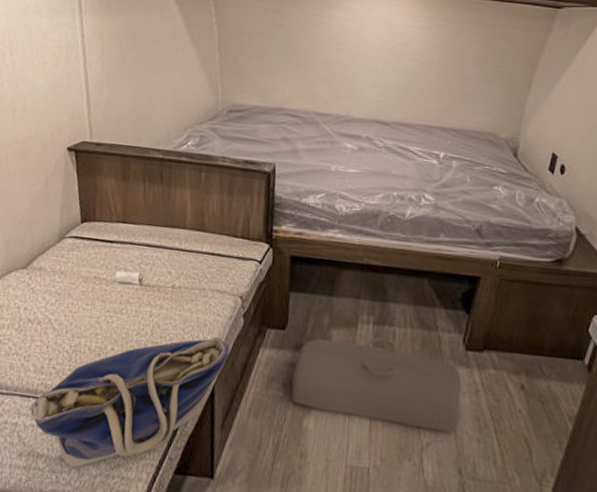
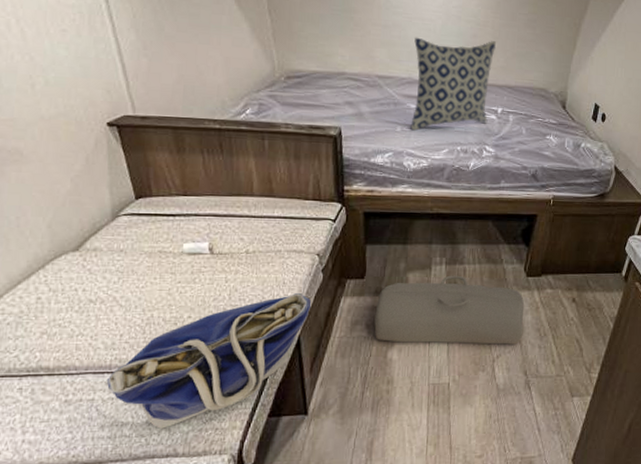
pillow: none [345,74,442,172] -> present [410,37,497,131]

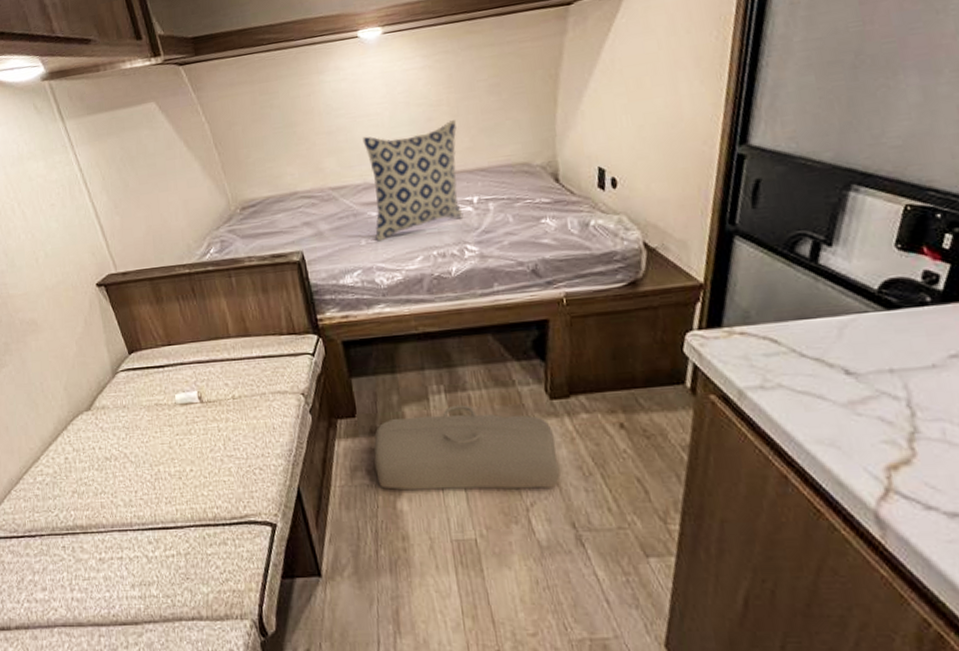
tote bag: present [106,292,312,429] -> none [130,437,306,589]

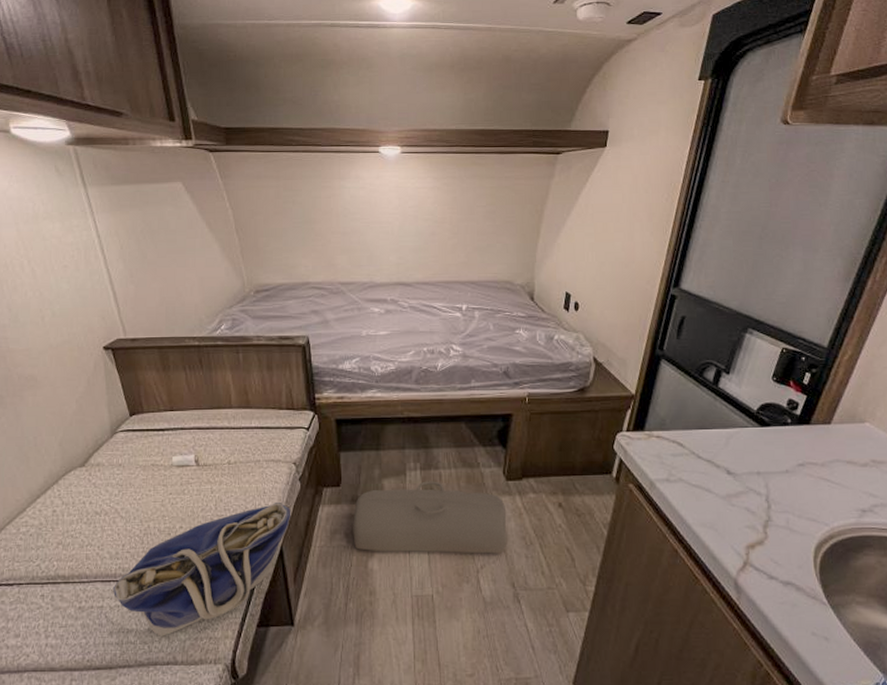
tote bag: none [130,437,306,589] -> present [112,501,291,636]
pillow: present [362,120,464,242] -> none [373,237,456,334]

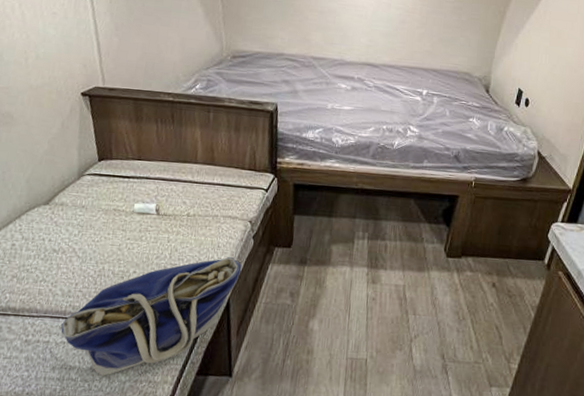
duffel bag: present [353,481,508,554] -> none [298,250,444,326]

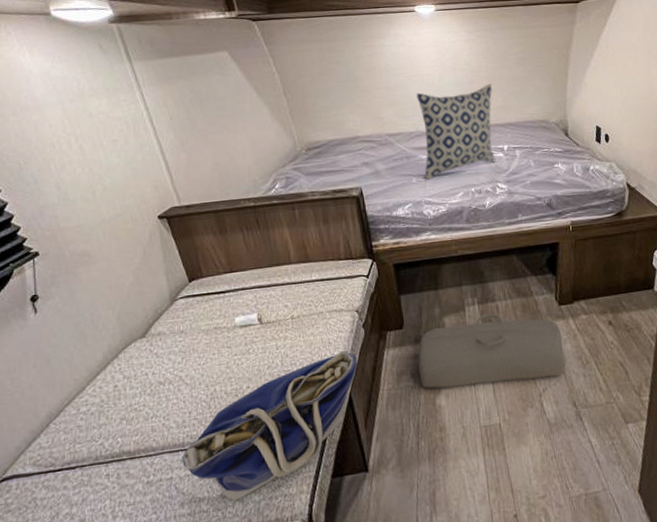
duffel bag: none [298,250,444,326] -> present [418,313,566,388]
pillow: none [340,22,424,109] -> present [416,84,496,180]

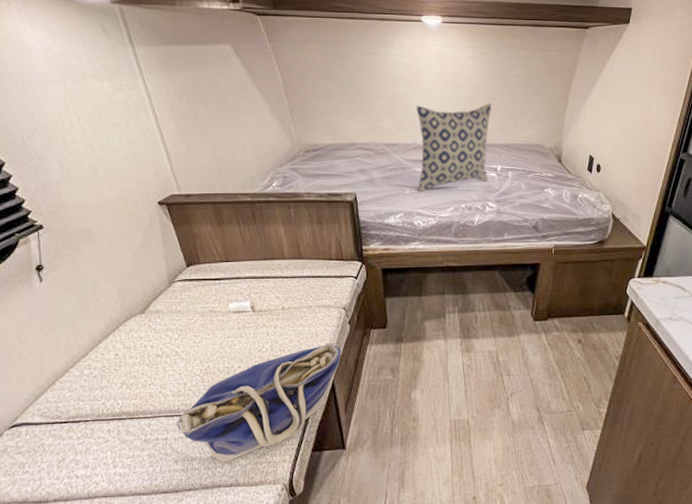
duffel bag: present [418,313,566,388] -> none [398,322,534,384]

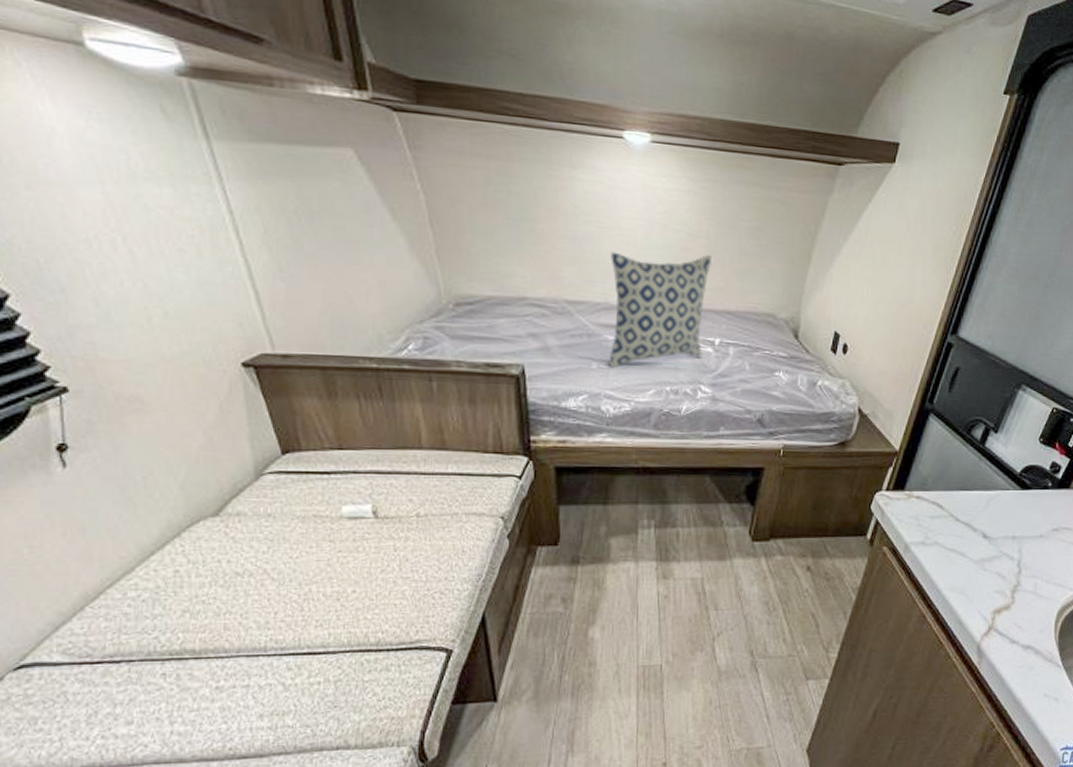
tote bag: present [176,342,342,463] -> none [262,562,497,718]

